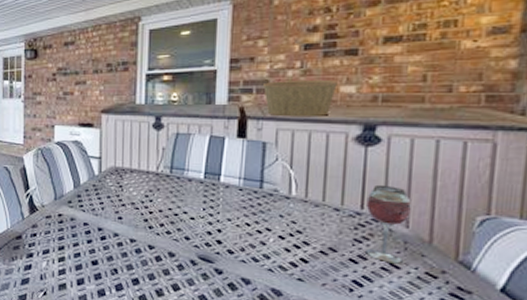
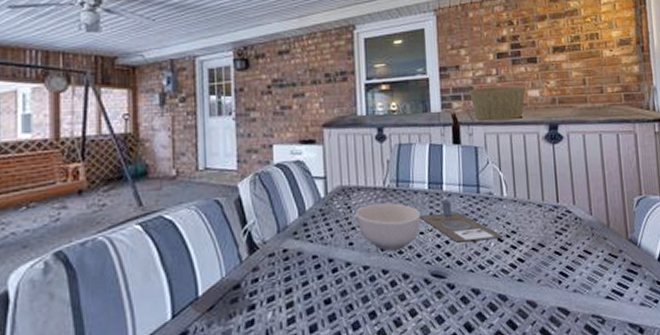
bowl: none [127,185,194,230] -> present [356,202,421,251]
place setting: none [191,191,285,235] -> present [419,200,503,243]
wineglass: present [365,184,413,264] -> none [559,177,593,250]

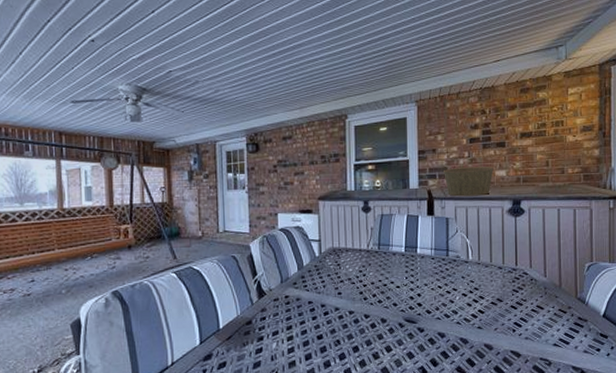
bowl: present [356,202,421,251] -> none [344,261,398,300]
place setting: present [419,200,503,243] -> none [396,261,466,296]

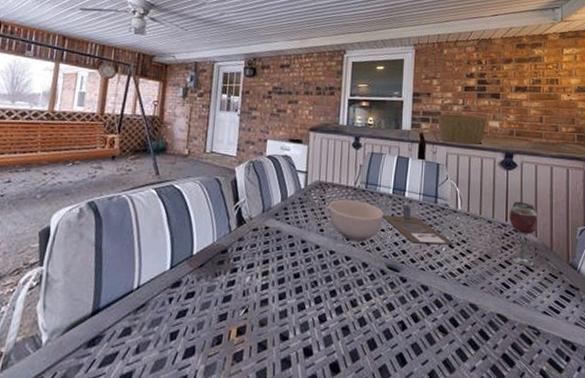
bowl: none [344,261,398,300] -> present [328,199,384,242]
place setting: none [396,261,466,296] -> present [382,205,453,245]
wineglass: none [518,245,548,306] -> present [509,201,539,267]

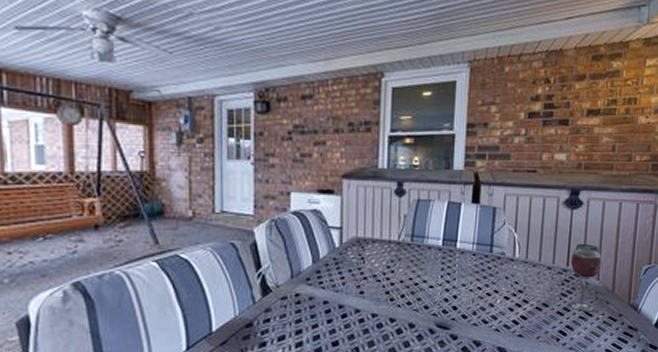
bowl: present [328,199,384,242] -> none [369,255,433,301]
place setting: present [382,205,453,245] -> none [430,257,509,298]
basket: present [437,113,487,145] -> none [495,147,553,183]

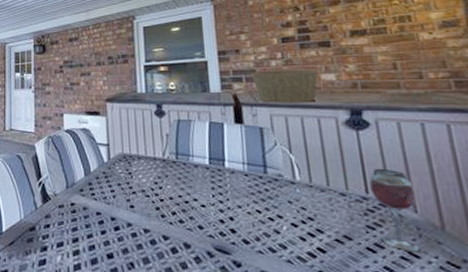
basket: none [495,147,553,183] -> present [251,69,319,103]

